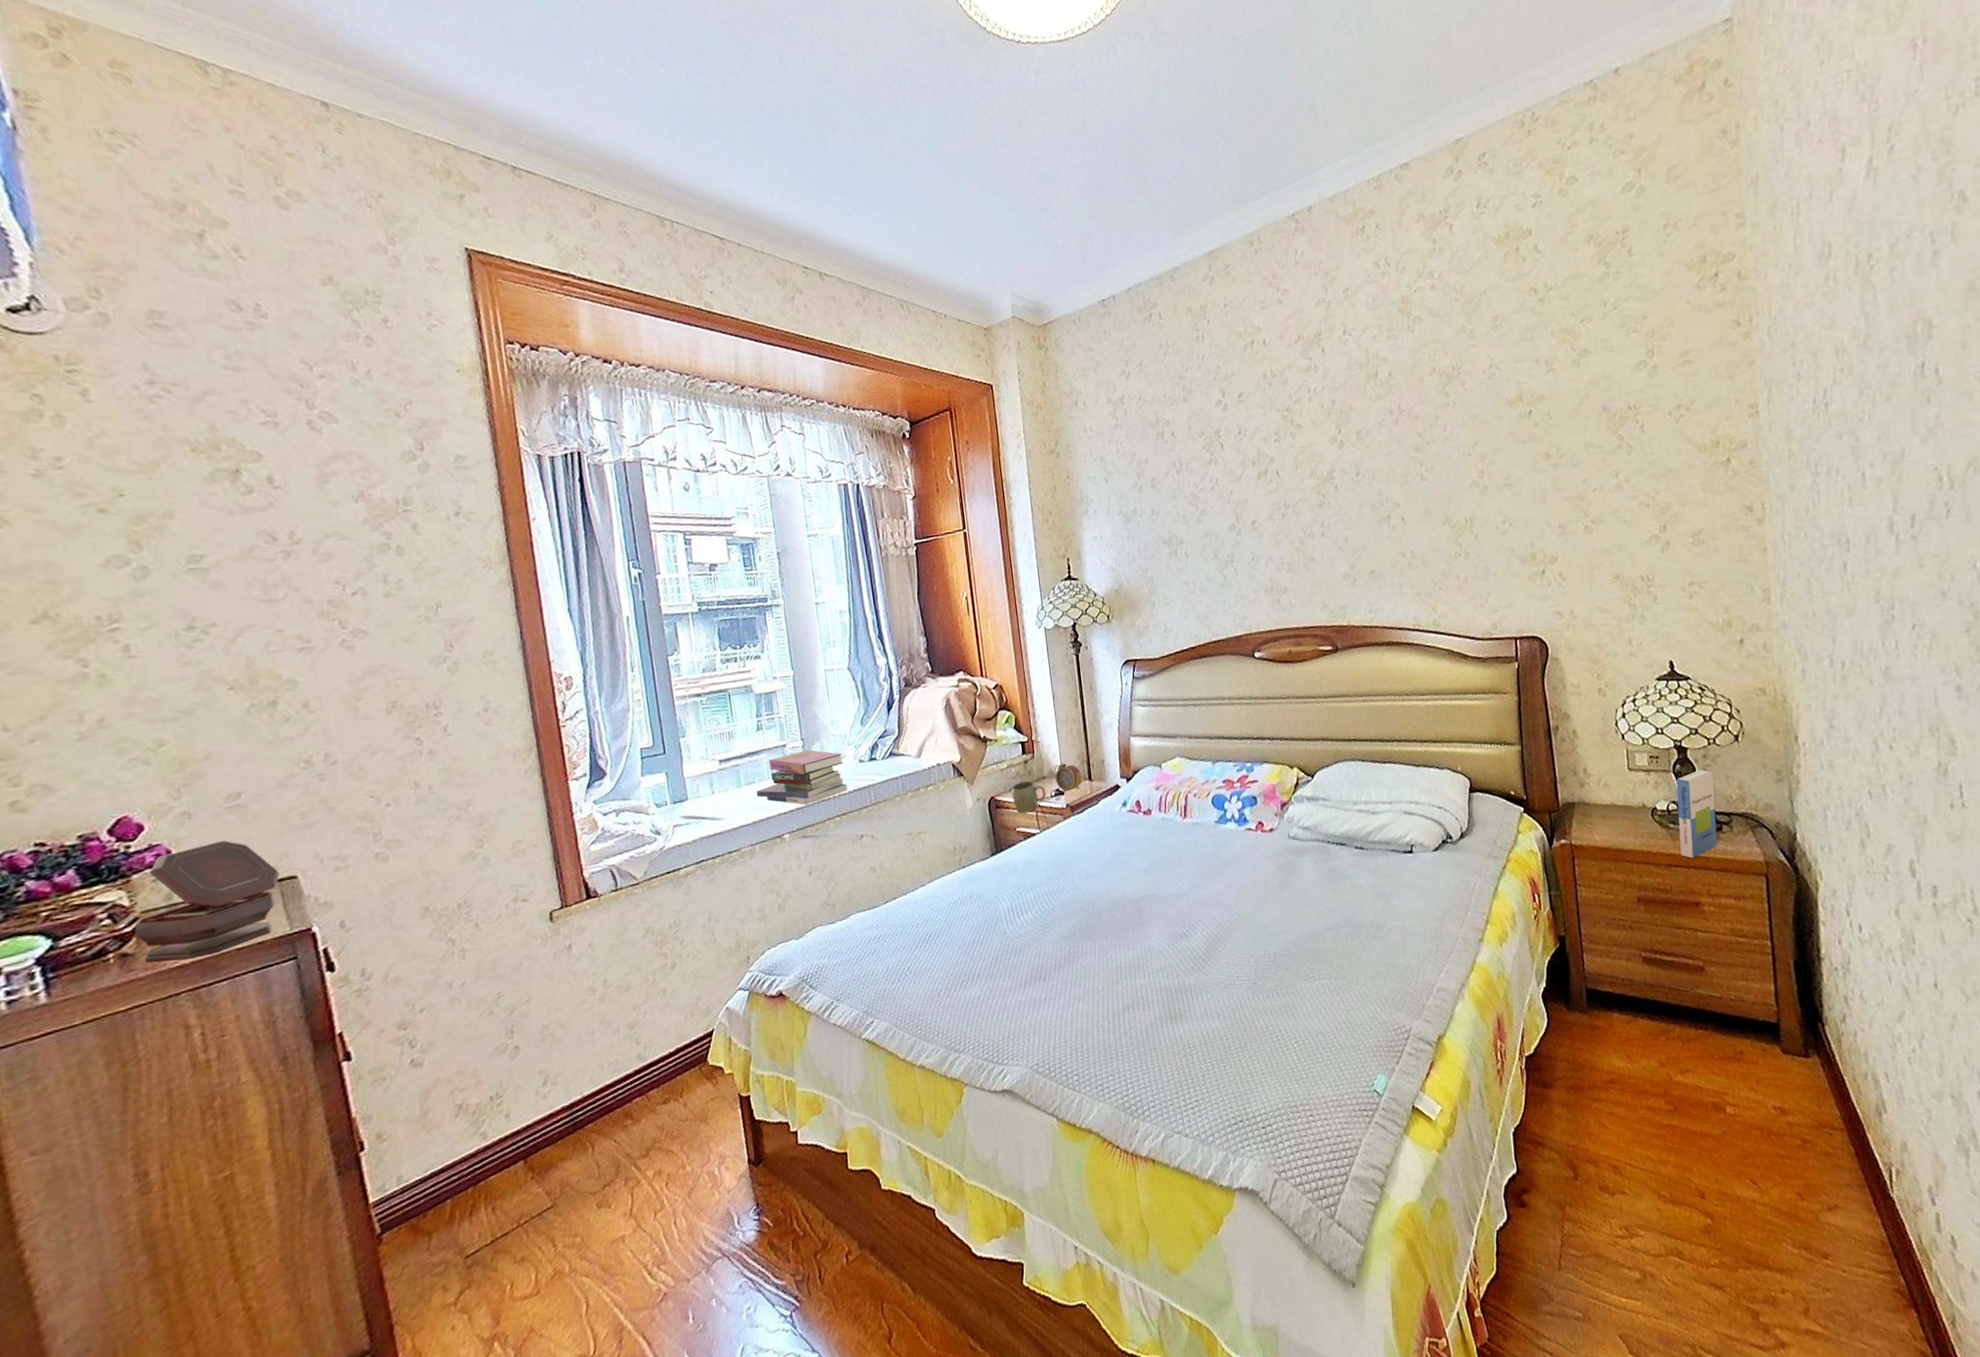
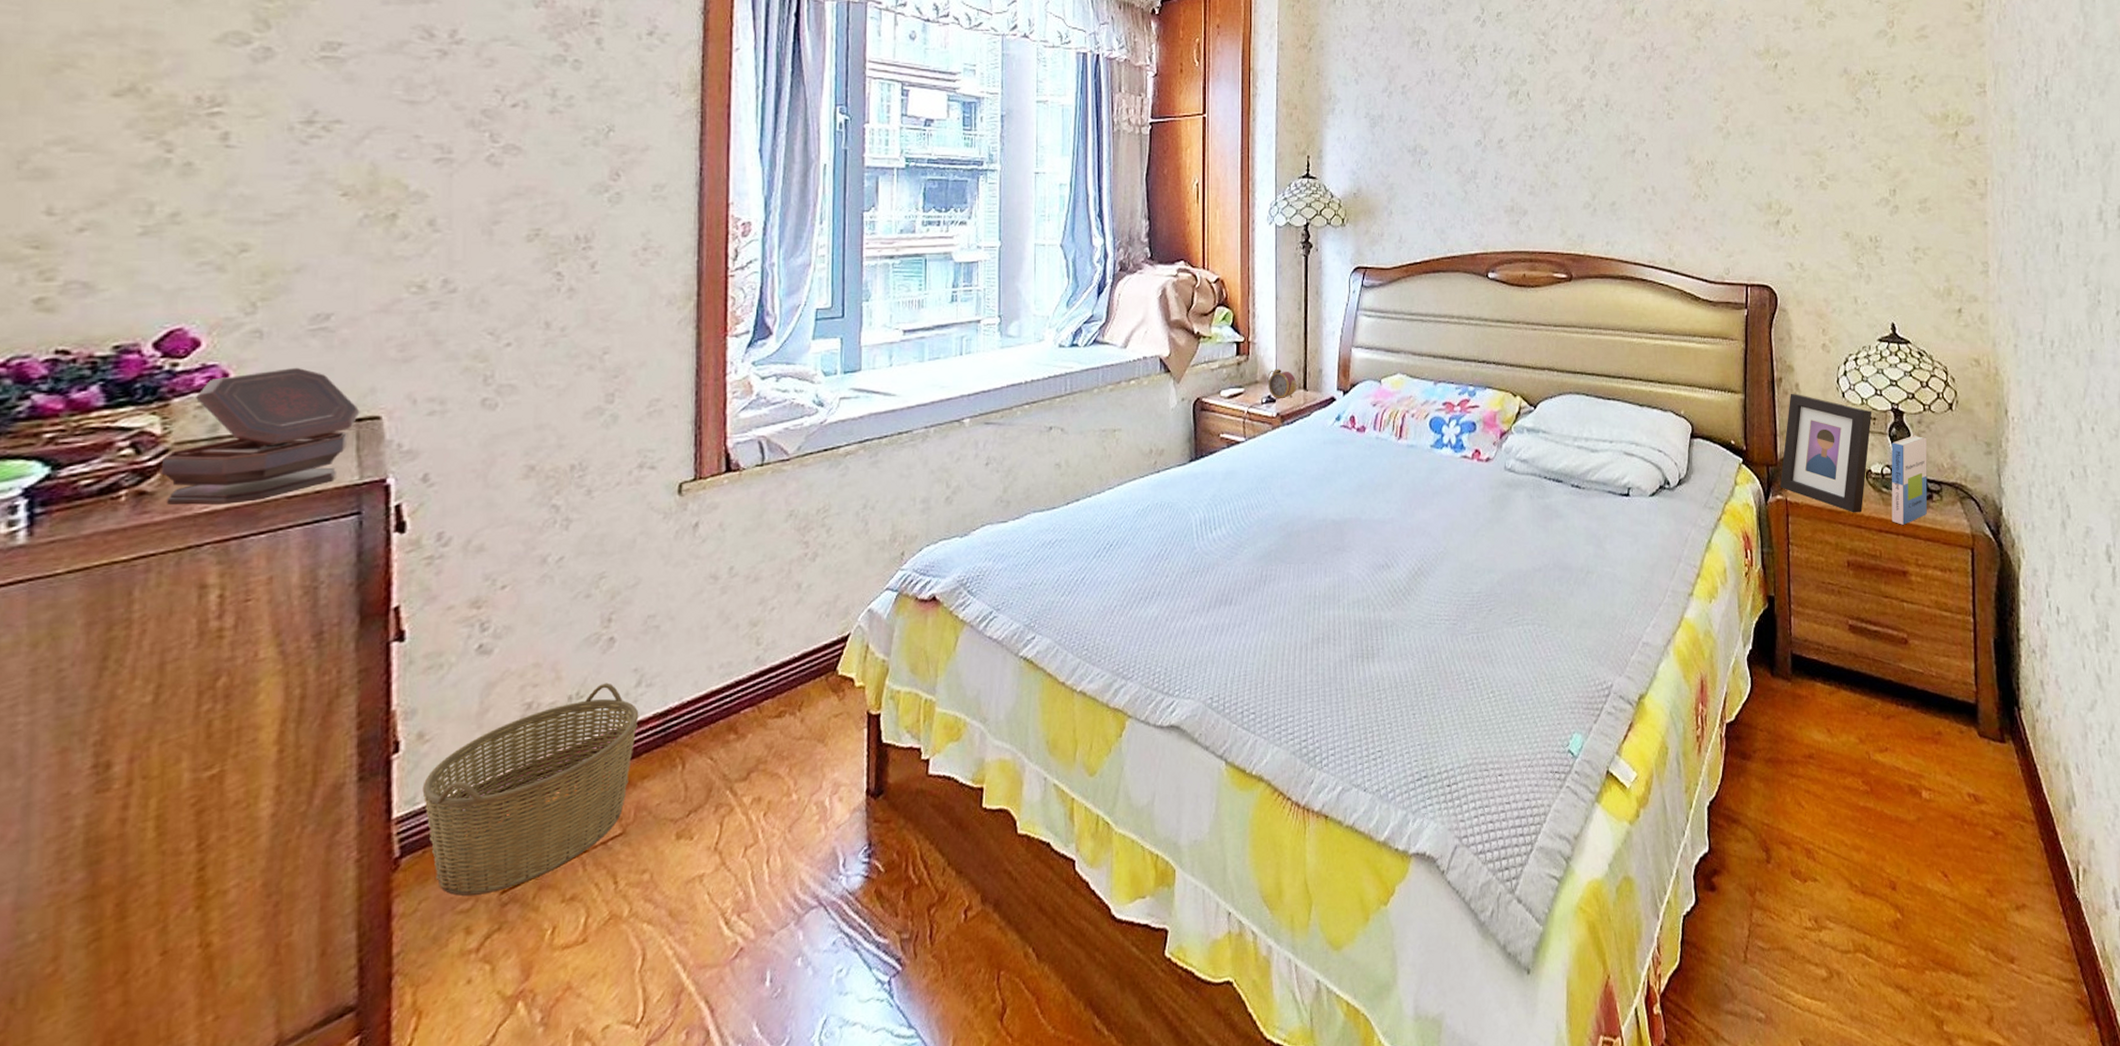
basket: none [388,1084,551,1262] -> present [422,683,639,896]
books: present [756,749,848,806] -> none [940,328,1043,389]
mug: present [1012,780,1046,814] -> none [1220,384,1257,419]
picture frame: none [1563,740,1654,851] -> present [1779,393,1872,513]

